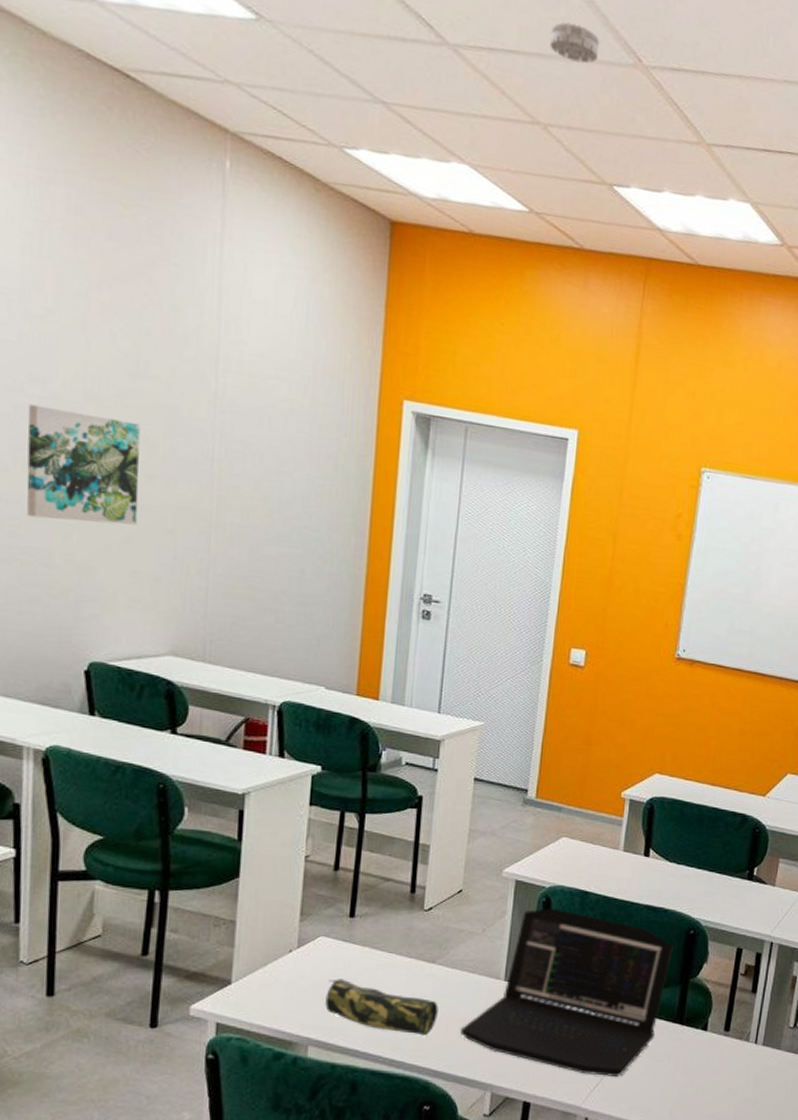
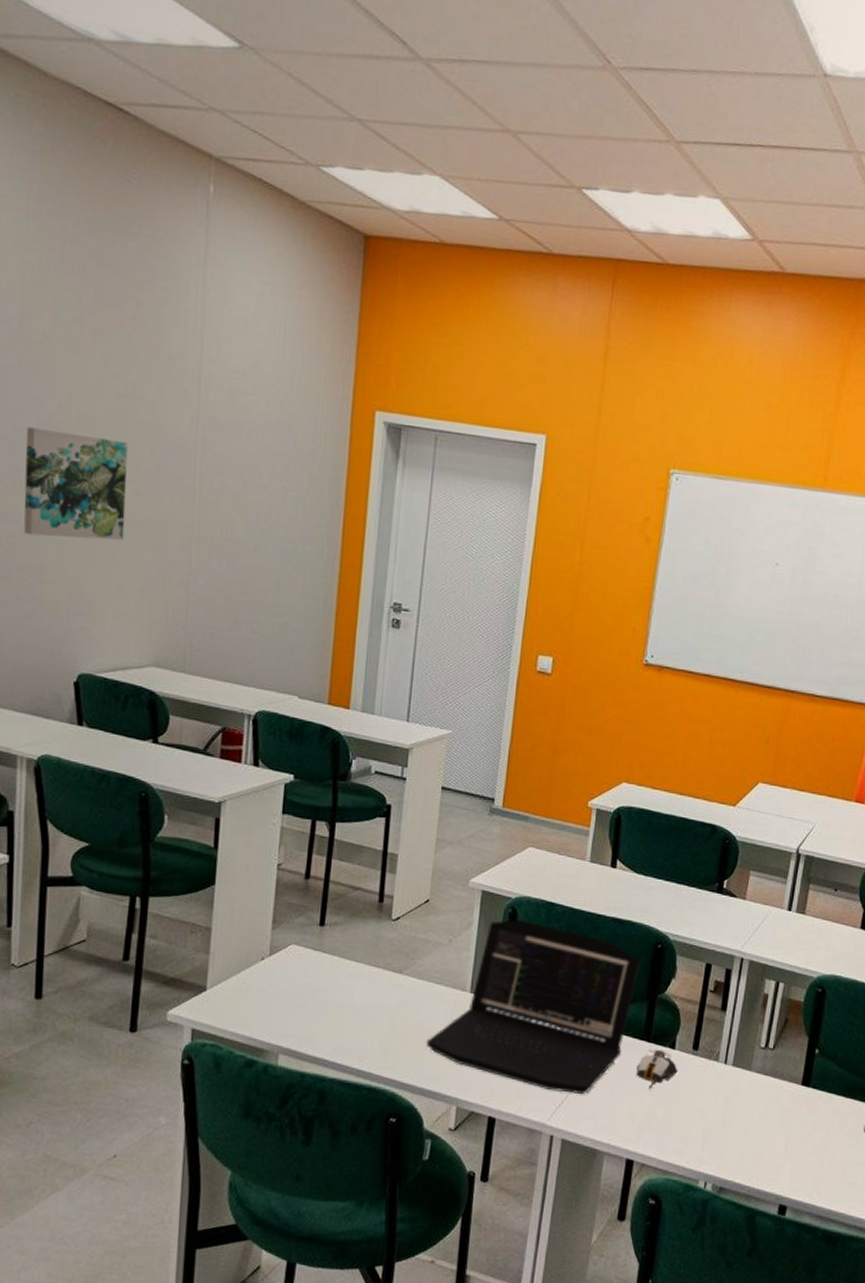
pencil case: present [325,978,439,1036] -> none [295,987,405,1047]
smoke detector: present [550,22,600,63] -> none [520,29,570,69]
computer mouse: none [669,1031,710,1071] -> present [636,1049,678,1090]

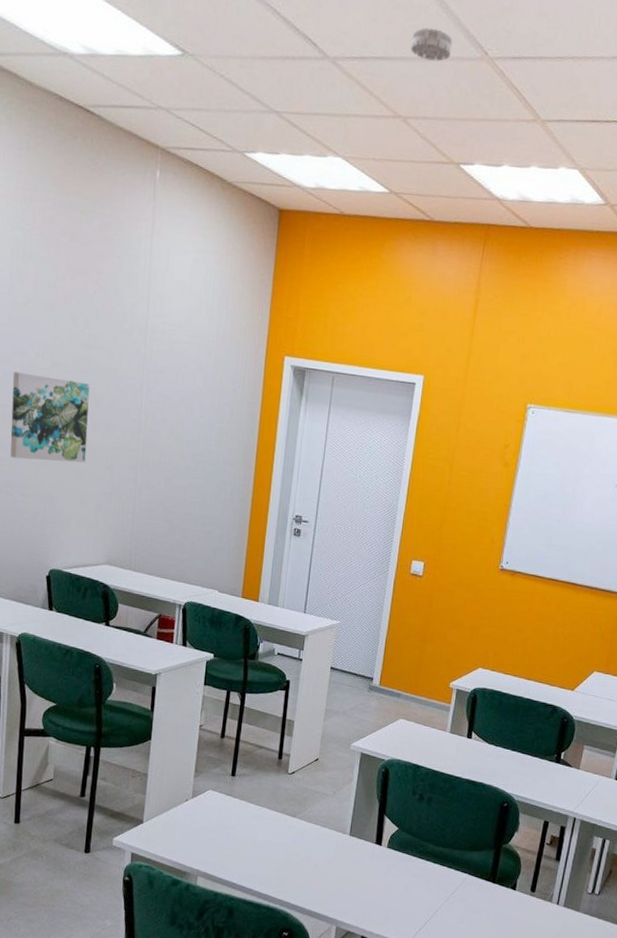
laptop: present [427,919,641,1094] -> none [314,778,489,922]
smoke detector: none [520,29,570,69] -> present [410,27,453,62]
computer mouse: present [636,1049,678,1090] -> none [483,889,518,922]

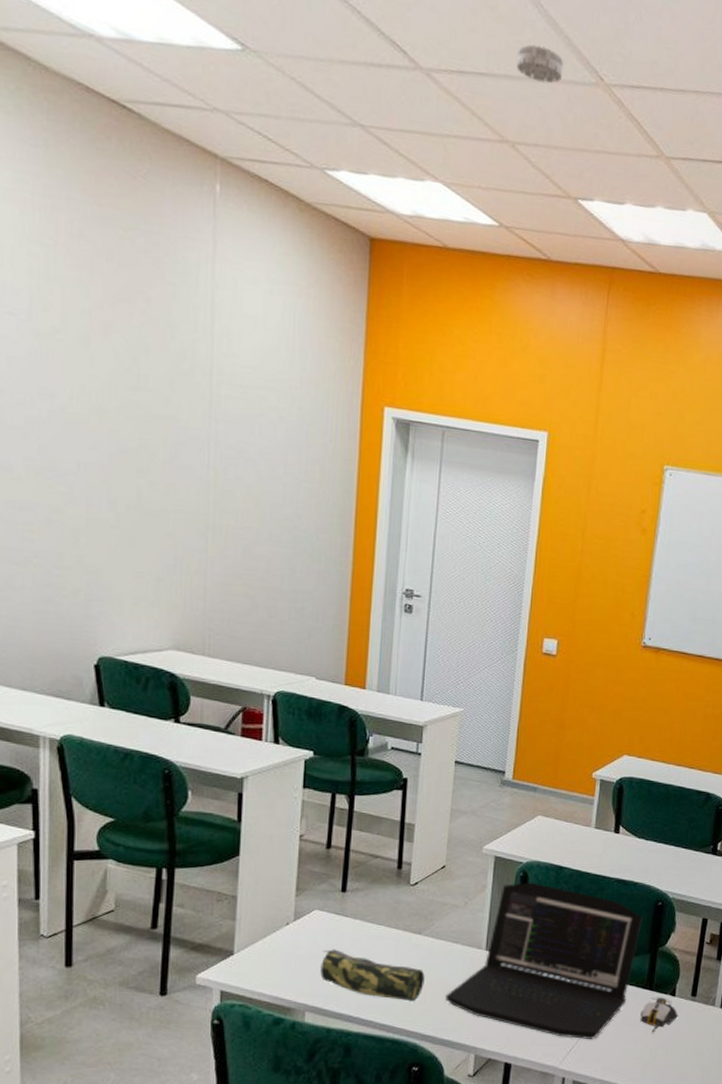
wall art: present [10,371,90,463] -> none [38,417,141,529]
pencil case: none [211,824,297,876] -> present [320,949,425,1002]
laptop: none [314,778,489,922] -> present [446,882,643,1039]
computer mouse: none [483,889,518,922] -> present [640,997,678,1033]

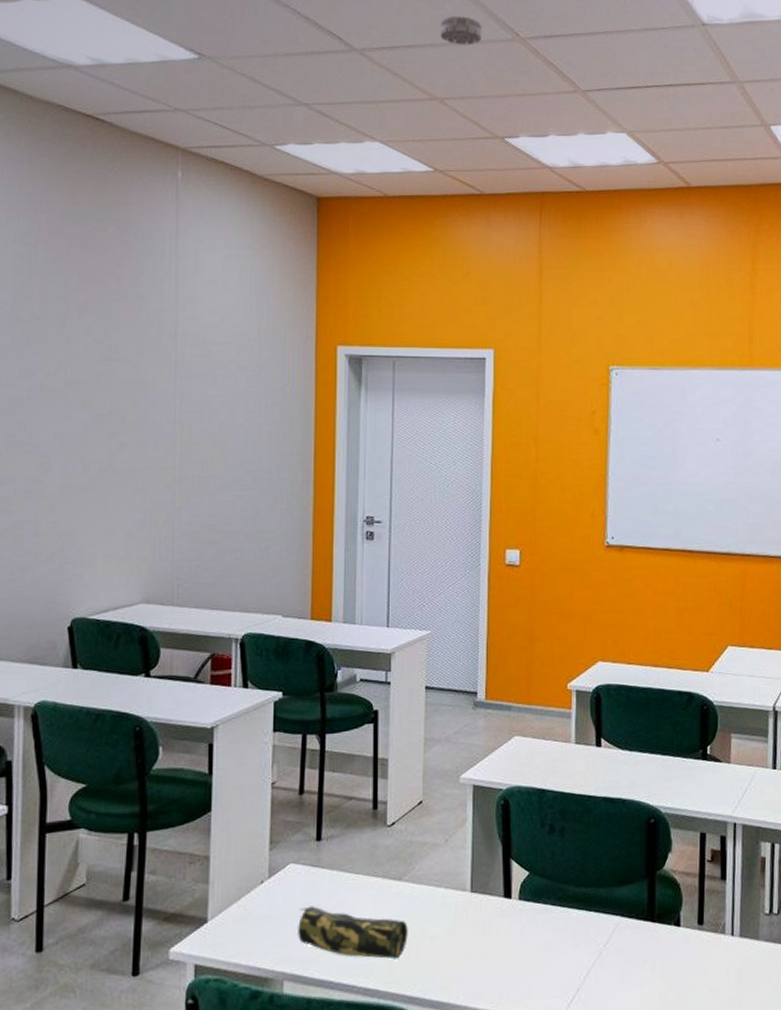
laptop: present [446,882,643,1039] -> none [432,810,636,987]
computer mouse: present [640,997,678,1033] -> none [644,928,686,973]

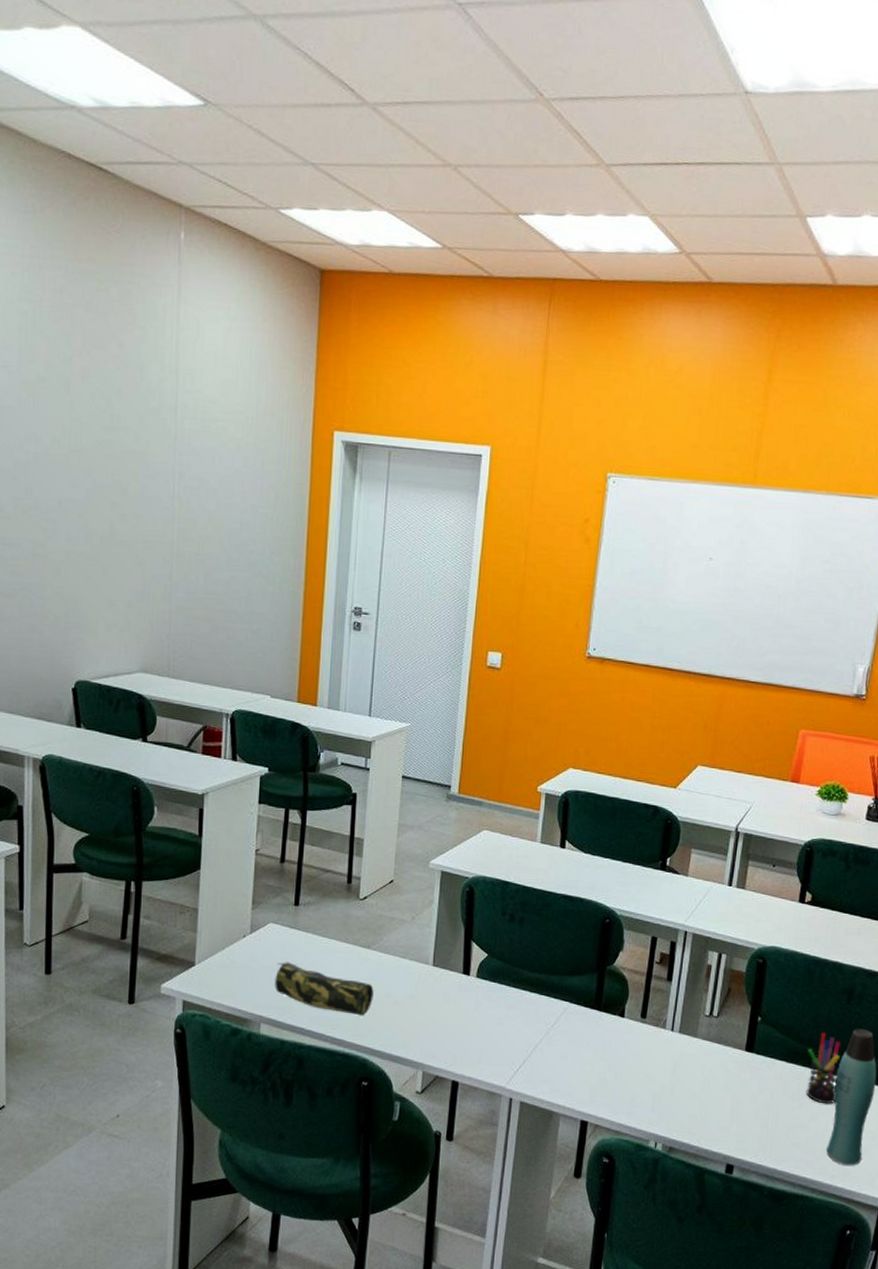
smoke detector: present [440,16,482,45] -> none [458,68,504,105]

